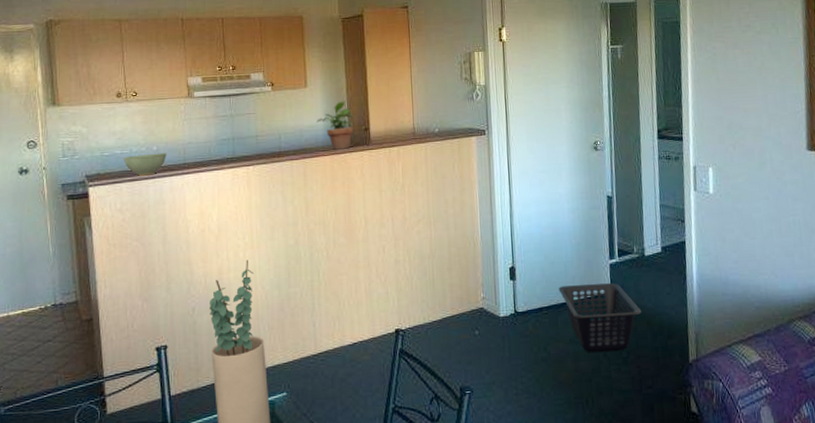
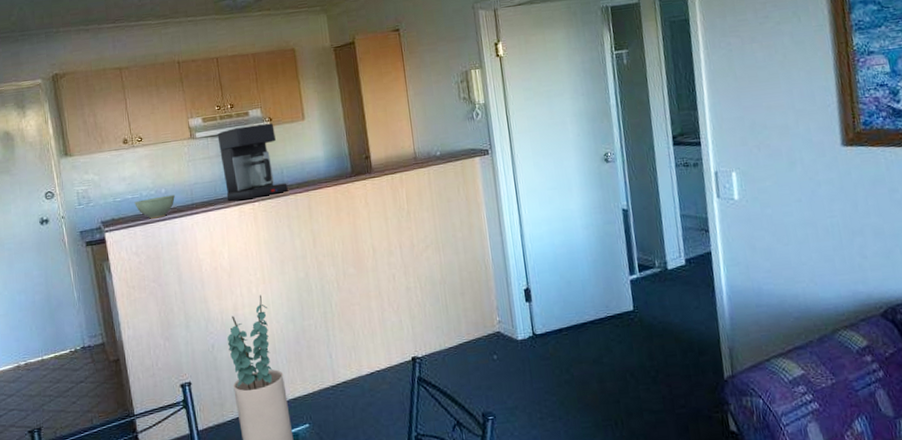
coffee maker: none [216,88,284,164] -> present [217,123,288,202]
potted plant: present [316,101,354,150] -> none [316,130,355,180]
laundry basket: present [558,283,642,352] -> none [577,299,669,373]

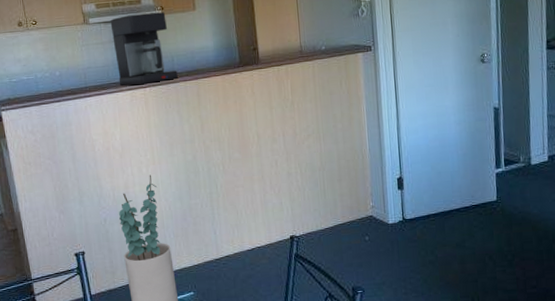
bowl: present [134,194,175,220] -> none [29,77,69,101]

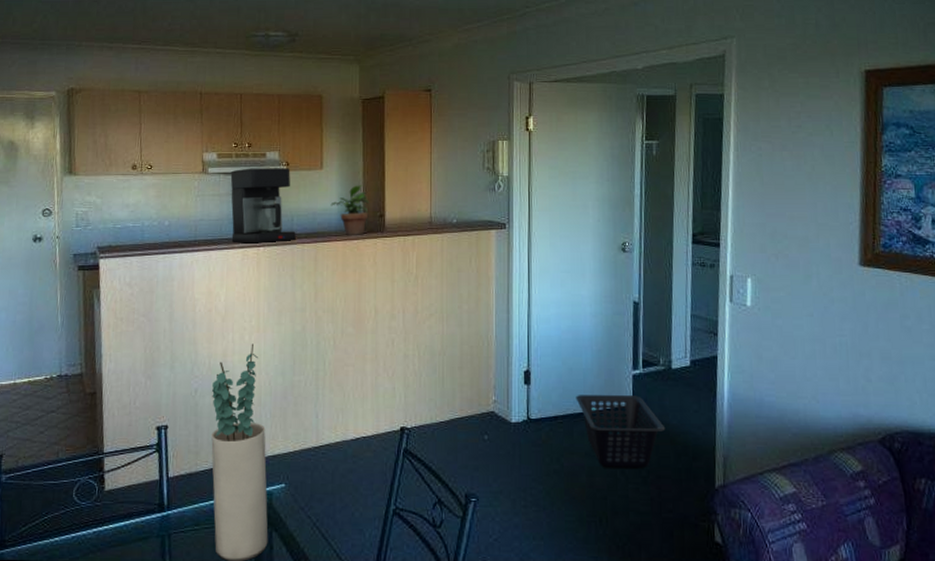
potted plant: none [206,22,243,70] -> present [330,185,369,235]
laundry basket: none [445,191,528,255] -> present [576,395,666,469]

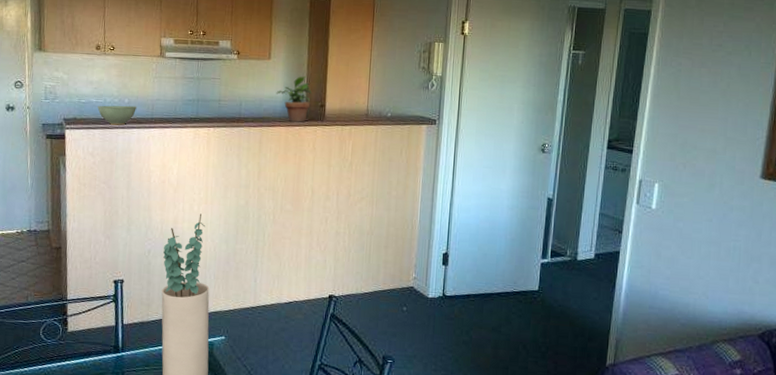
bowl: none [135,228,178,252] -> present [97,105,136,126]
coffee maker: present [230,168,296,244] -> none [185,54,244,125]
laundry basket: present [576,395,666,469] -> none [488,277,566,345]

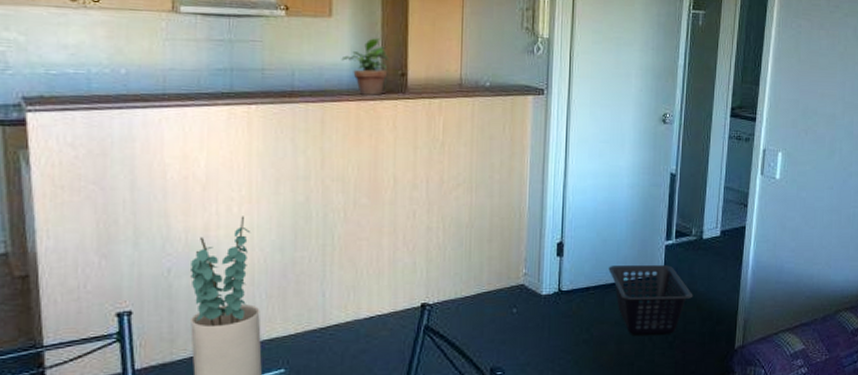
bowl: present [97,105,136,126] -> none [77,77,139,106]
laundry basket: none [488,277,566,345] -> present [608,265,693,335]

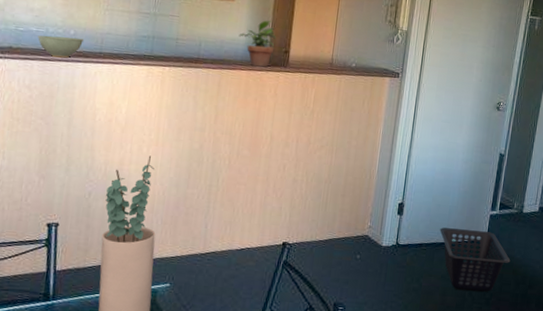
bowl: none [77,77,139,106] -> present [38,35,83,59]

